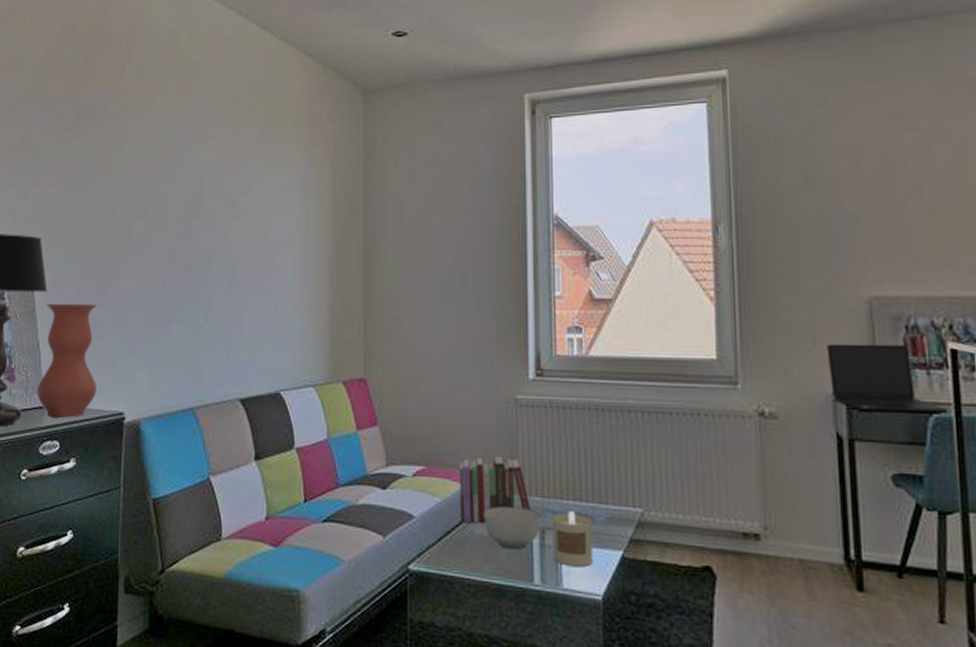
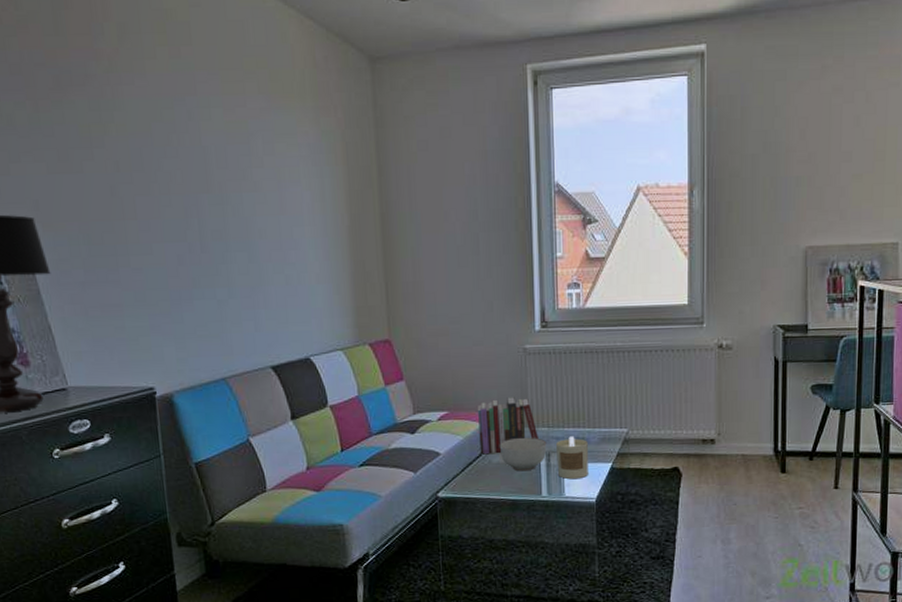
vase: present [37,304,97,418] -> none [51,285,122,398]
laptop: present [827,343,949,414] -> none [771,284,855,339]

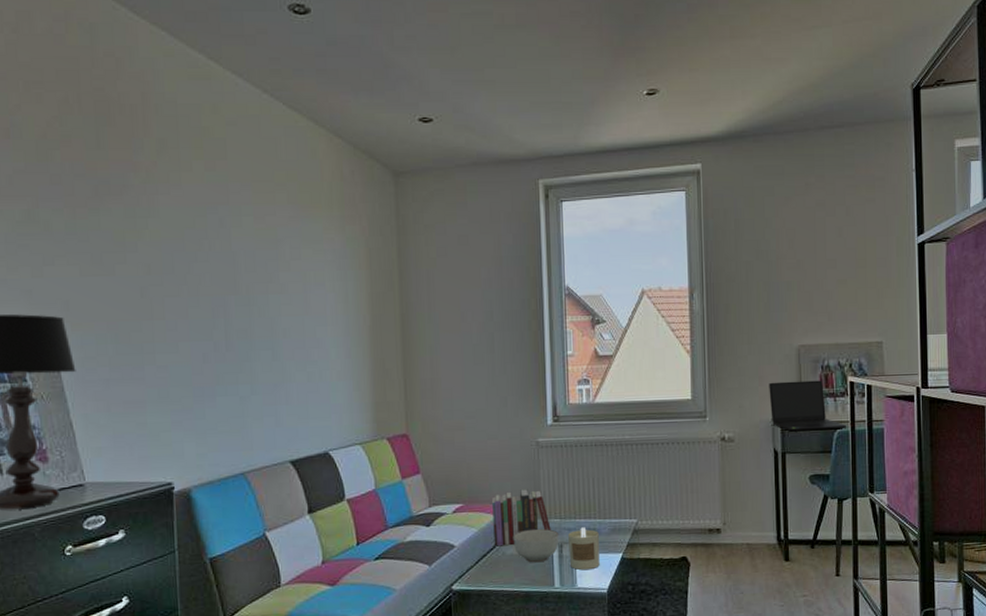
laptop: none [771,284,855,339] -> present [769,380,847,432]

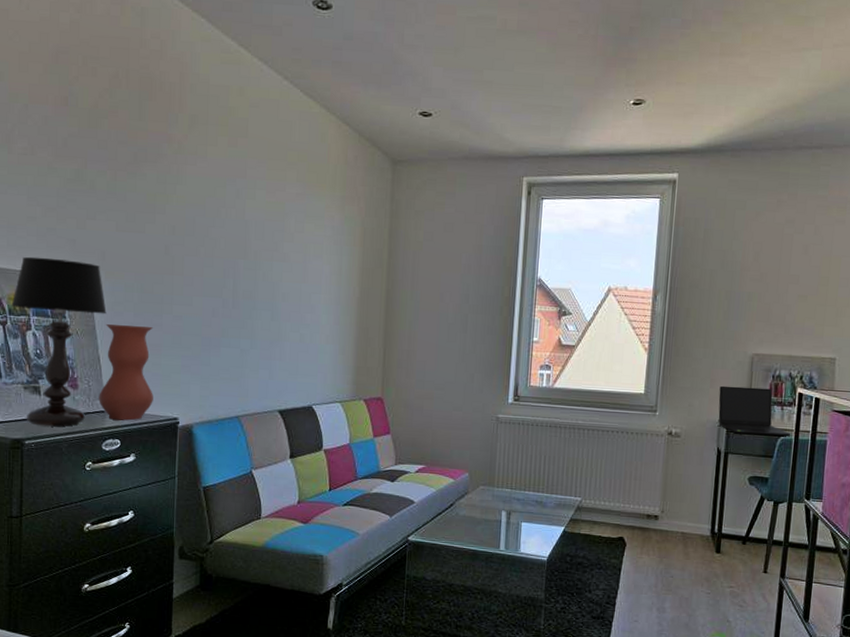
vase: none [74,382,141,493] -> present [99,324,153,421]
books: present [492,489,551,547] -> none [449,459,502,507]
bowl: present [512,528,559,563] -> none [466,495,509,526]
candle: present [567,527,600,571] -> none [515,499,545,538]

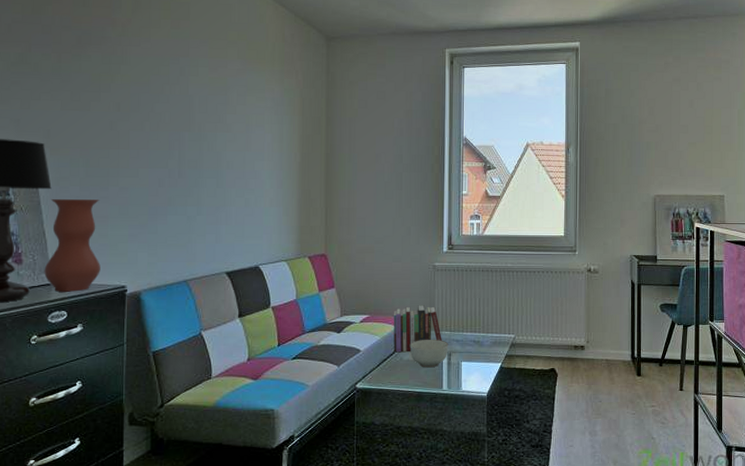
books: none [449,459,502,507] -> present [393,305,442,353]
bowl: none [466,495,509,526] -> present [409,339,449,368]
laptop: present [718,385,791,437] -> none [629,225,693,267]

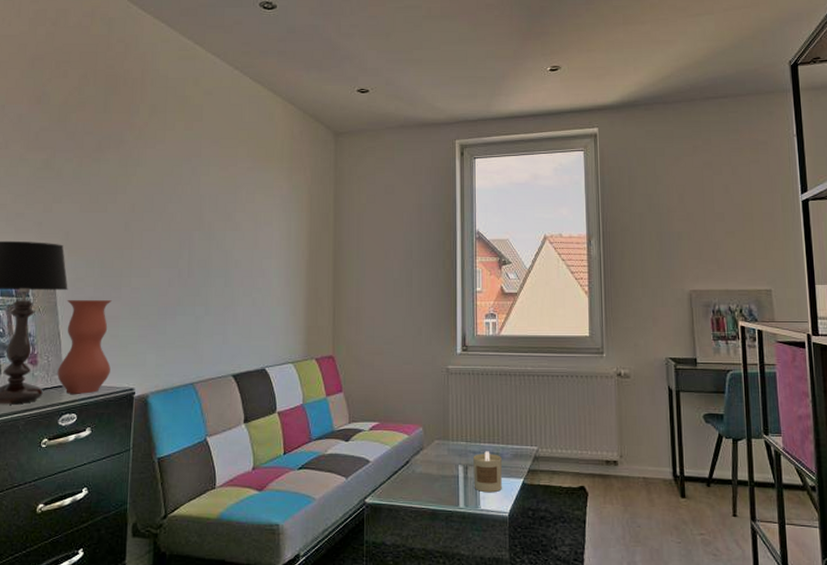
books: present [393,305,442,353] -> none [405,412,457,464]
bowl: present [409,339,449,368] -> none [422,449,465,482]
candle: none [455,339,482,376] -> present [472,451,502,493]

